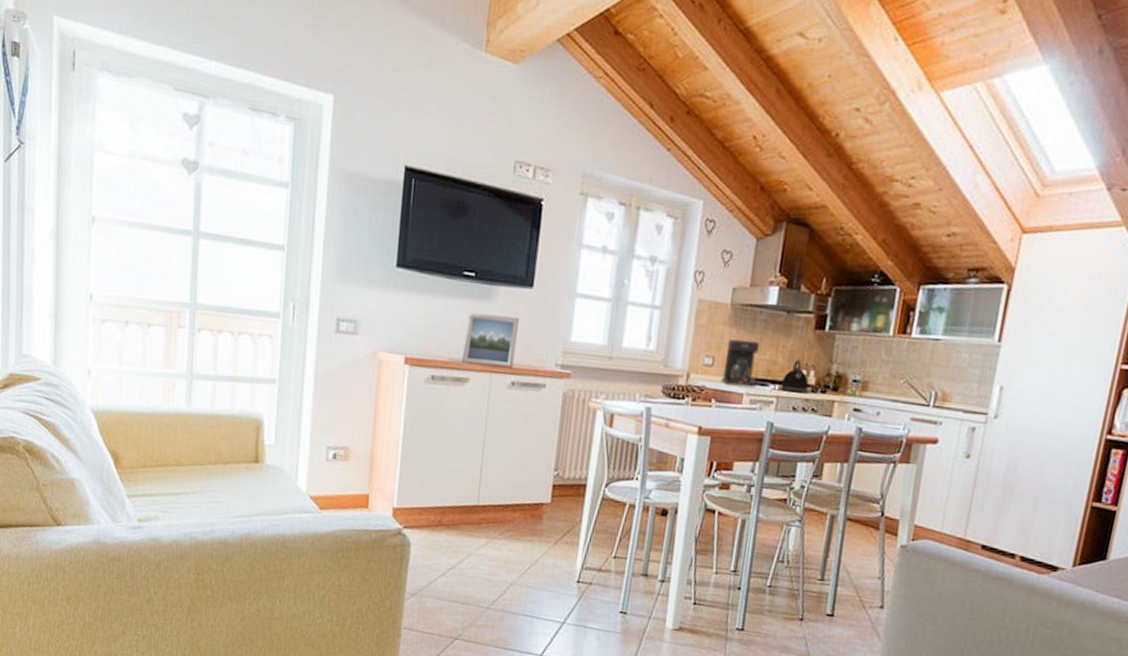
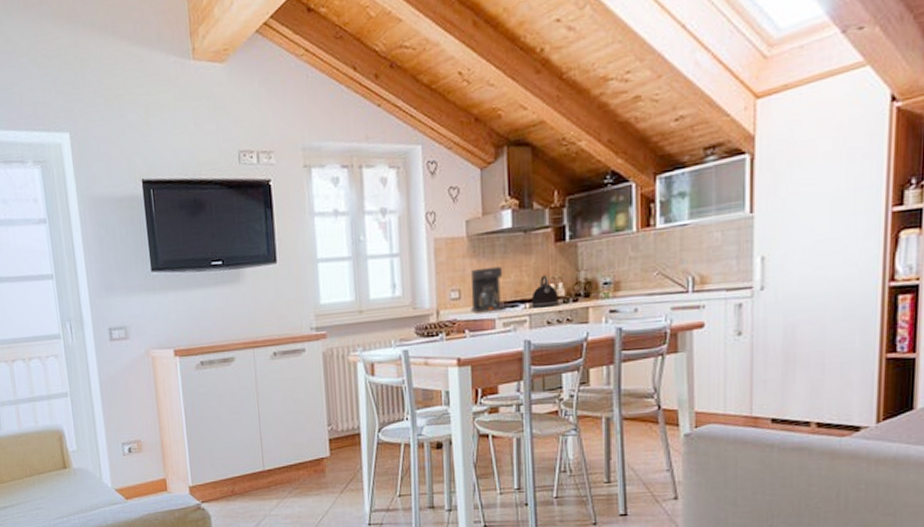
picture frame: present [462,312,520,369] -> none [223,293,273,345]

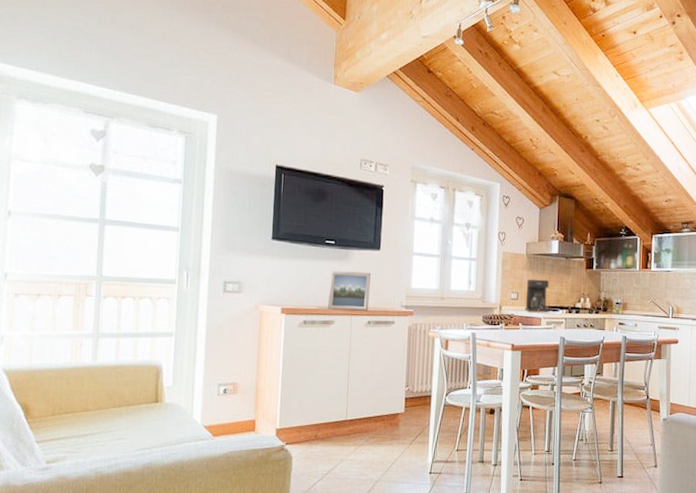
picture frame: none [223,293,273,345] -> present [328,270,372,311]
kettle: present [531,275,558,308] -> none [567,291,586,315]

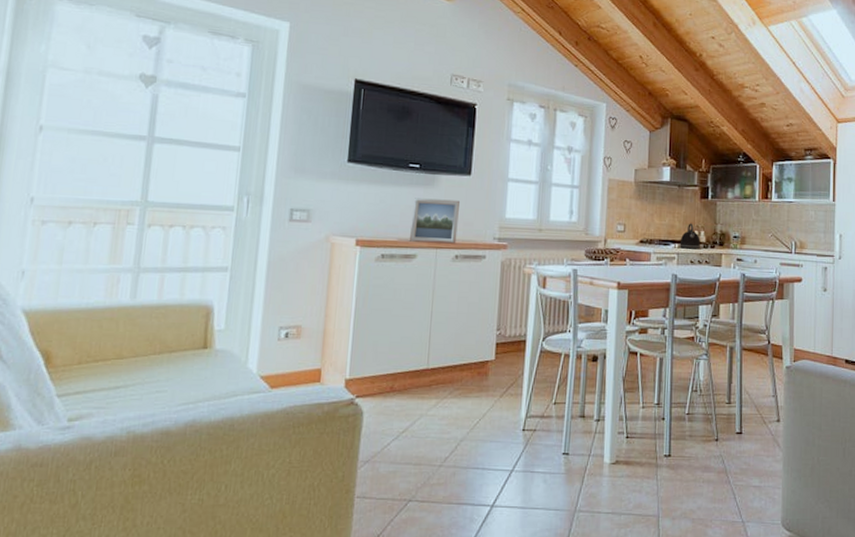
coffee maker: present [524,279,550,313] -> none [632,209,660,247]
kettle: none [567,291,586,315] -> present [679,223,700,250]

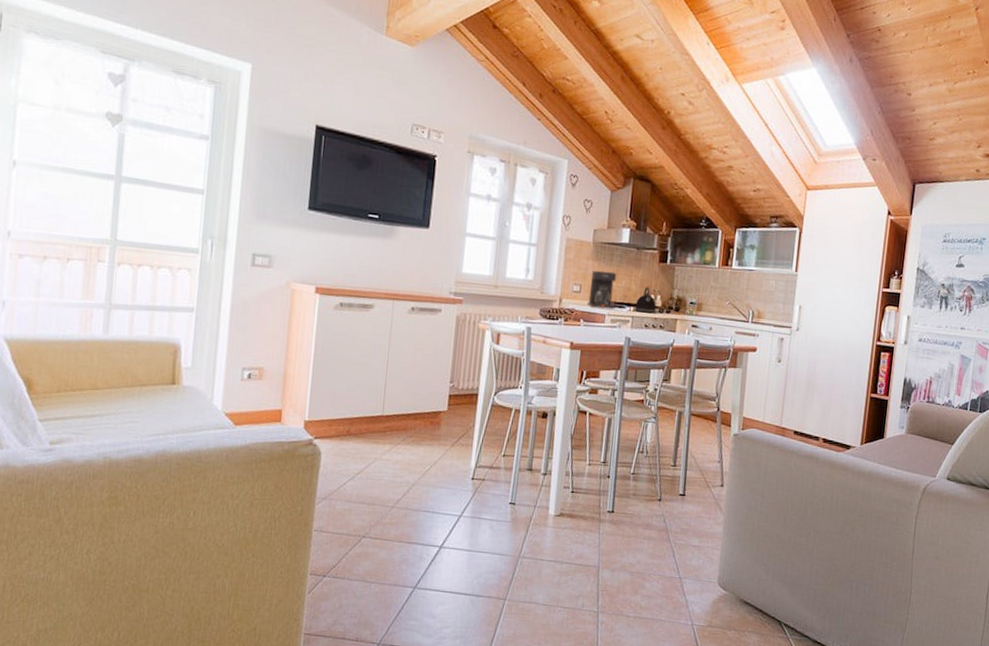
picture frame: present [410,198,461,244] -> none [368,248,418,296]
coffee maker: none [632,209,660,247] -> present [587,270,617,310]

